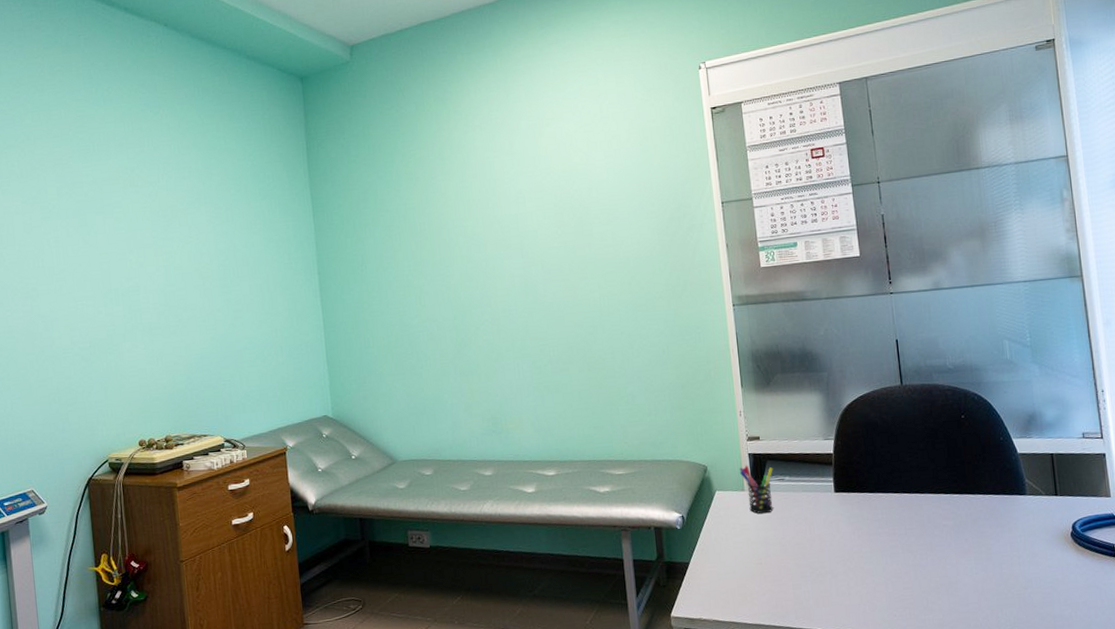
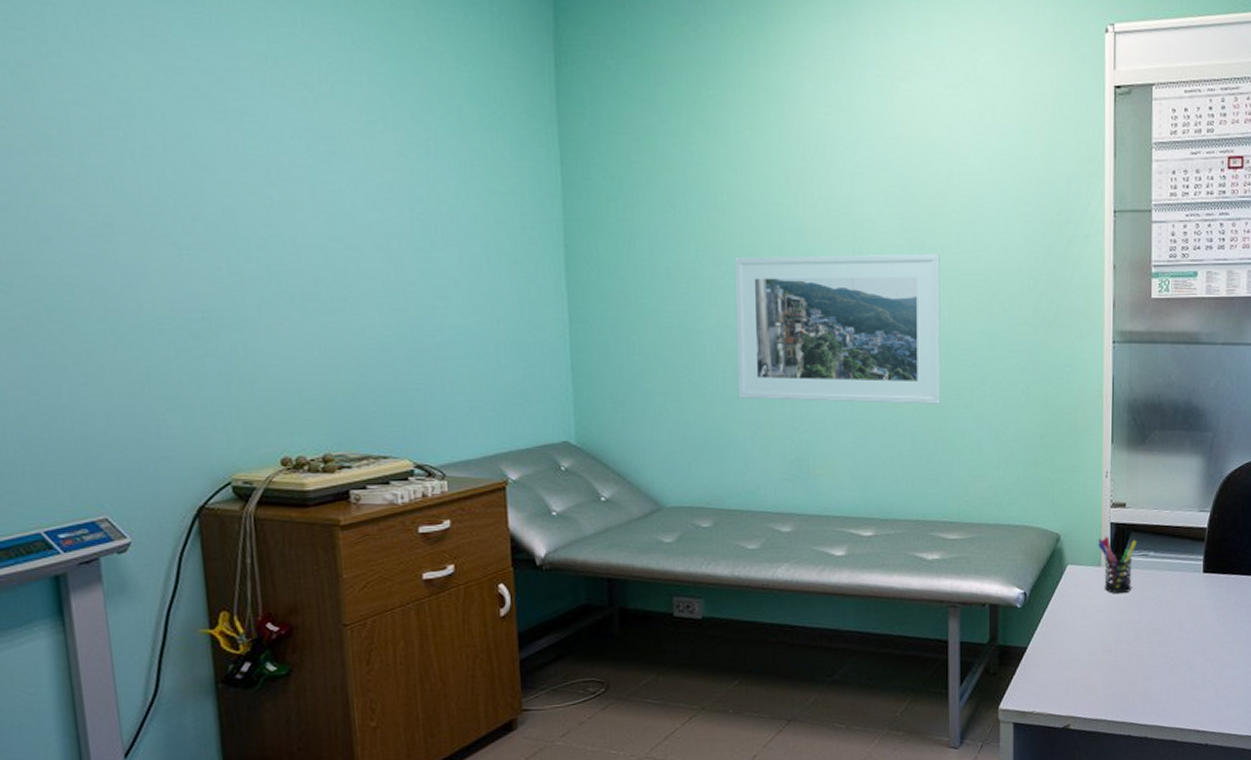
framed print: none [436,250,599,374] -> present [734,253,940,405]

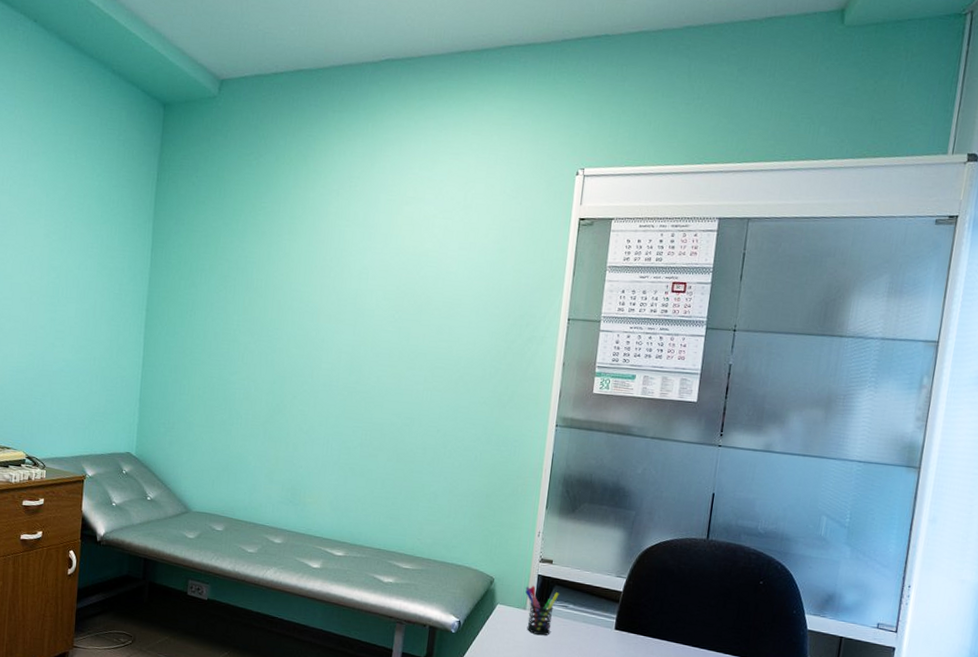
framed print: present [734,253,940,405] -> none [254,328,421,459]

